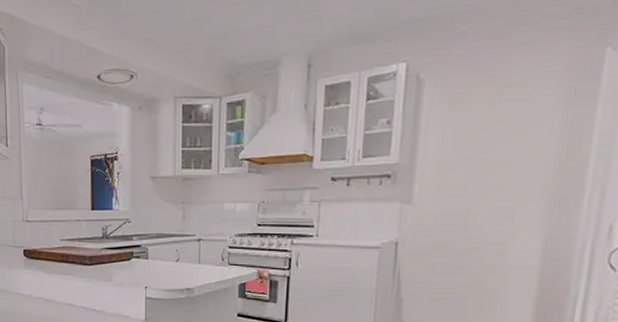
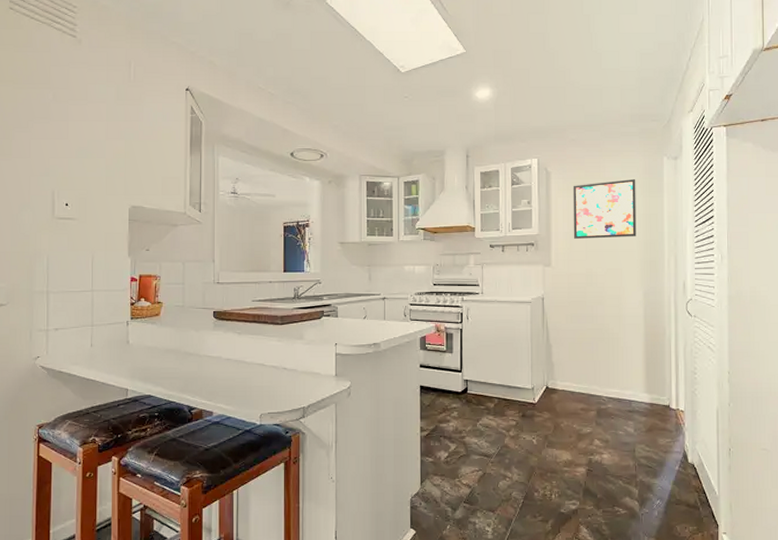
wall art: none [447,83,555,168] -> present [573,179,637,239]

